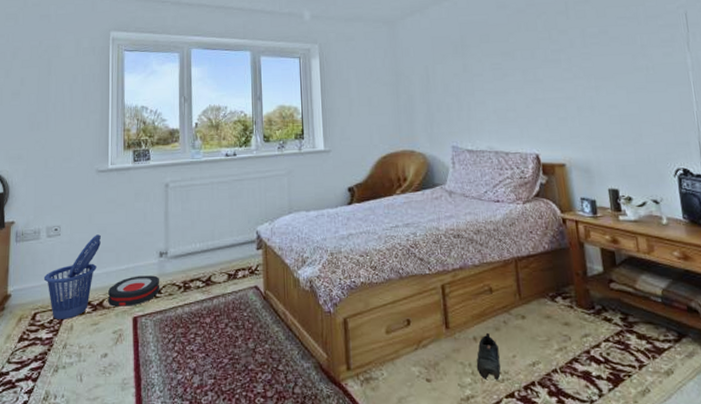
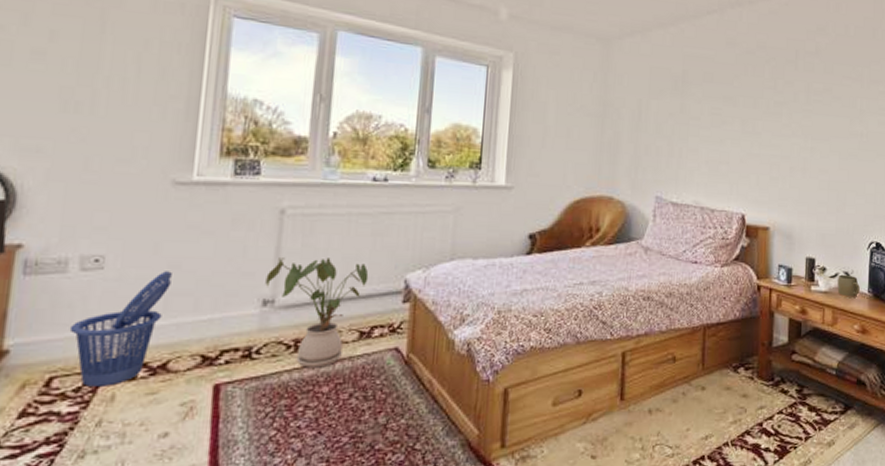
robot vacuum: present [108,275,160,307] -> none [176,330,260,370]
house plant: none [160,217,230,304] -> present [265,258,369,368]
shoe: present [476,332,501,380] -> none [647,404,673,455]
mug: none [646,202,674,225] -> present [837,274,860,297]

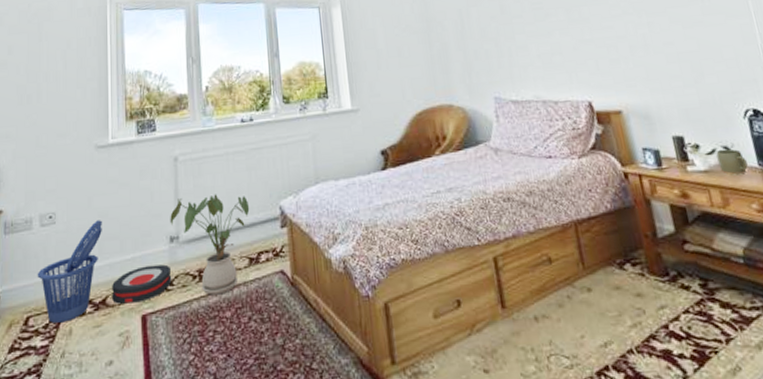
robot vacuum: none [176,330,260,370] -> present [112,264,172,304]

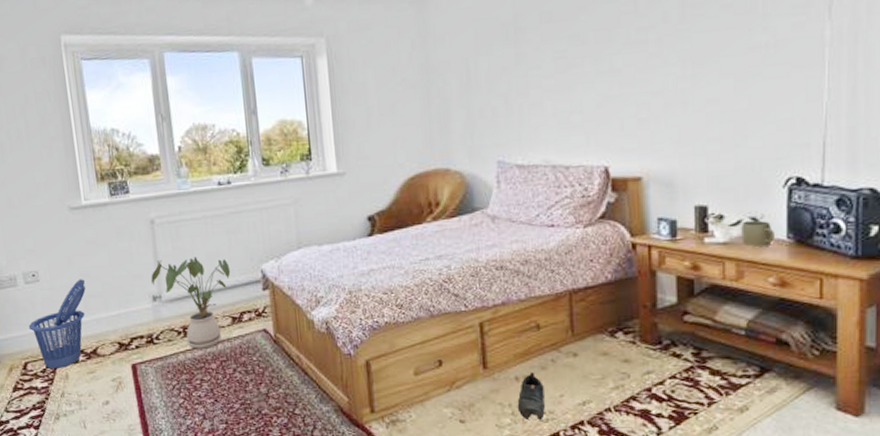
robot vacuum: present [112,264,172,304] -> none [101,321,158,354]
shoe: none [539,310,569,367] -> present [517,371,545,420]

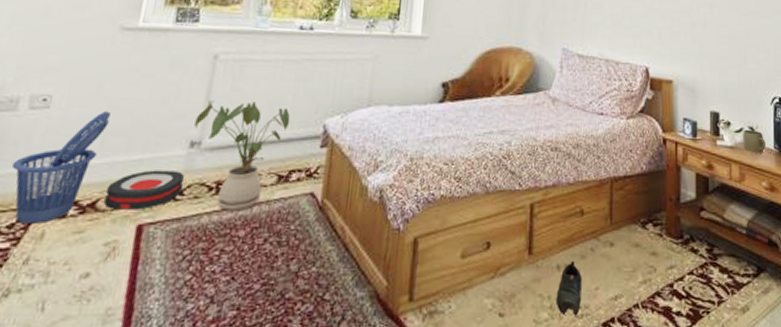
robot vacuum: none [101,321,158,354] -> present [104,170,184,210]

